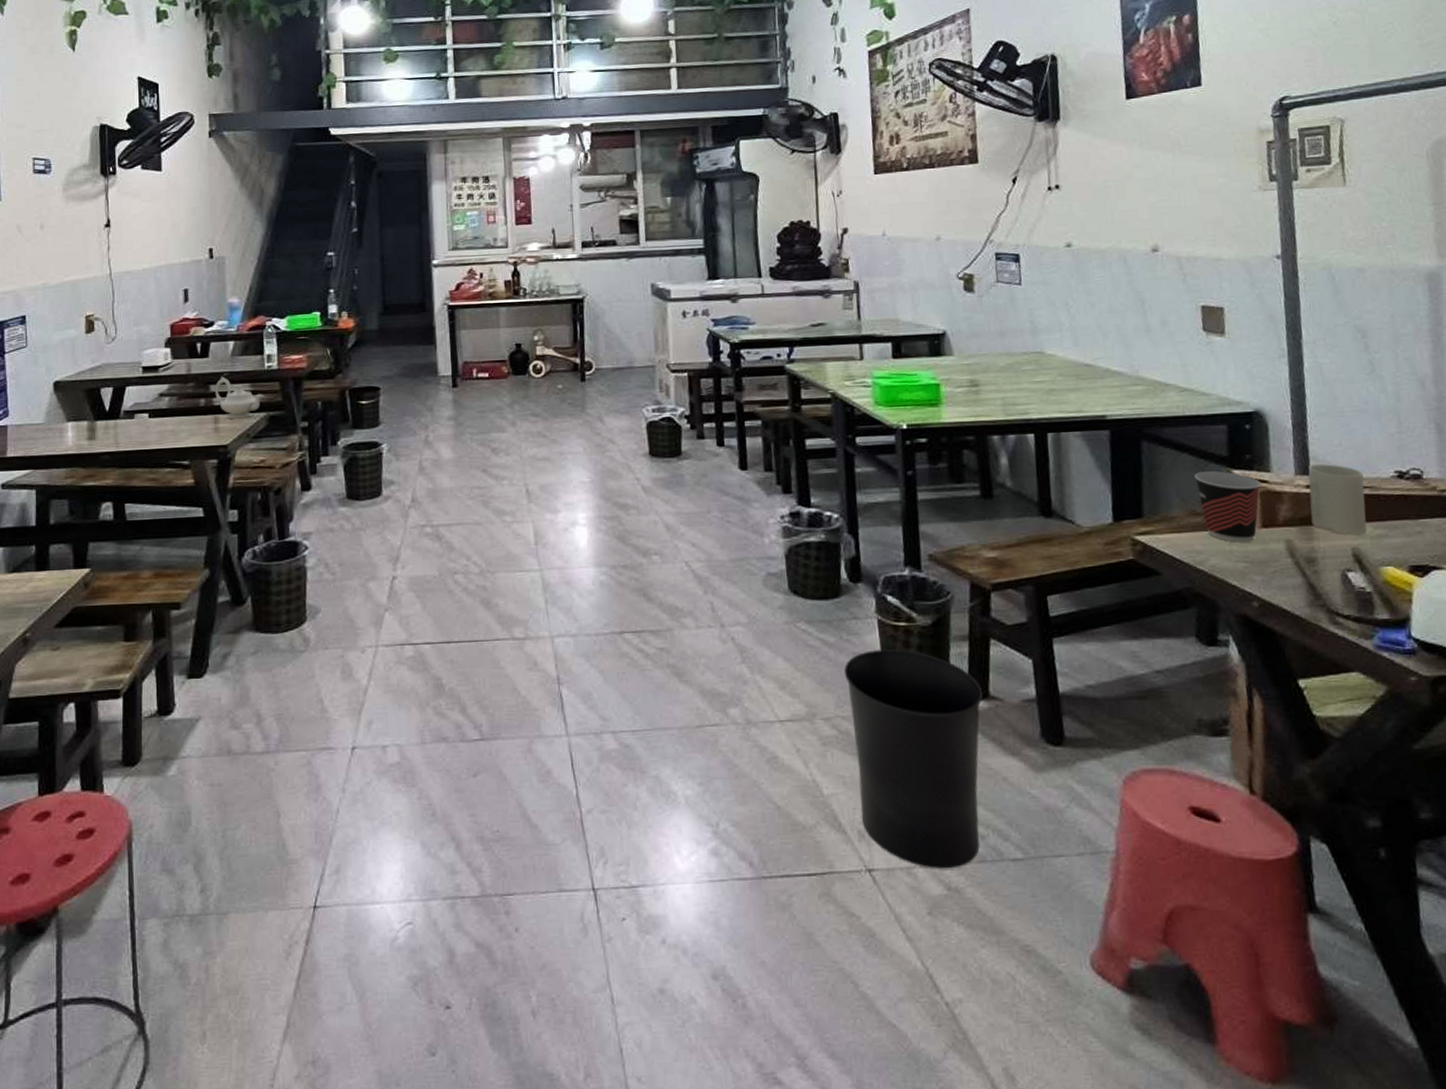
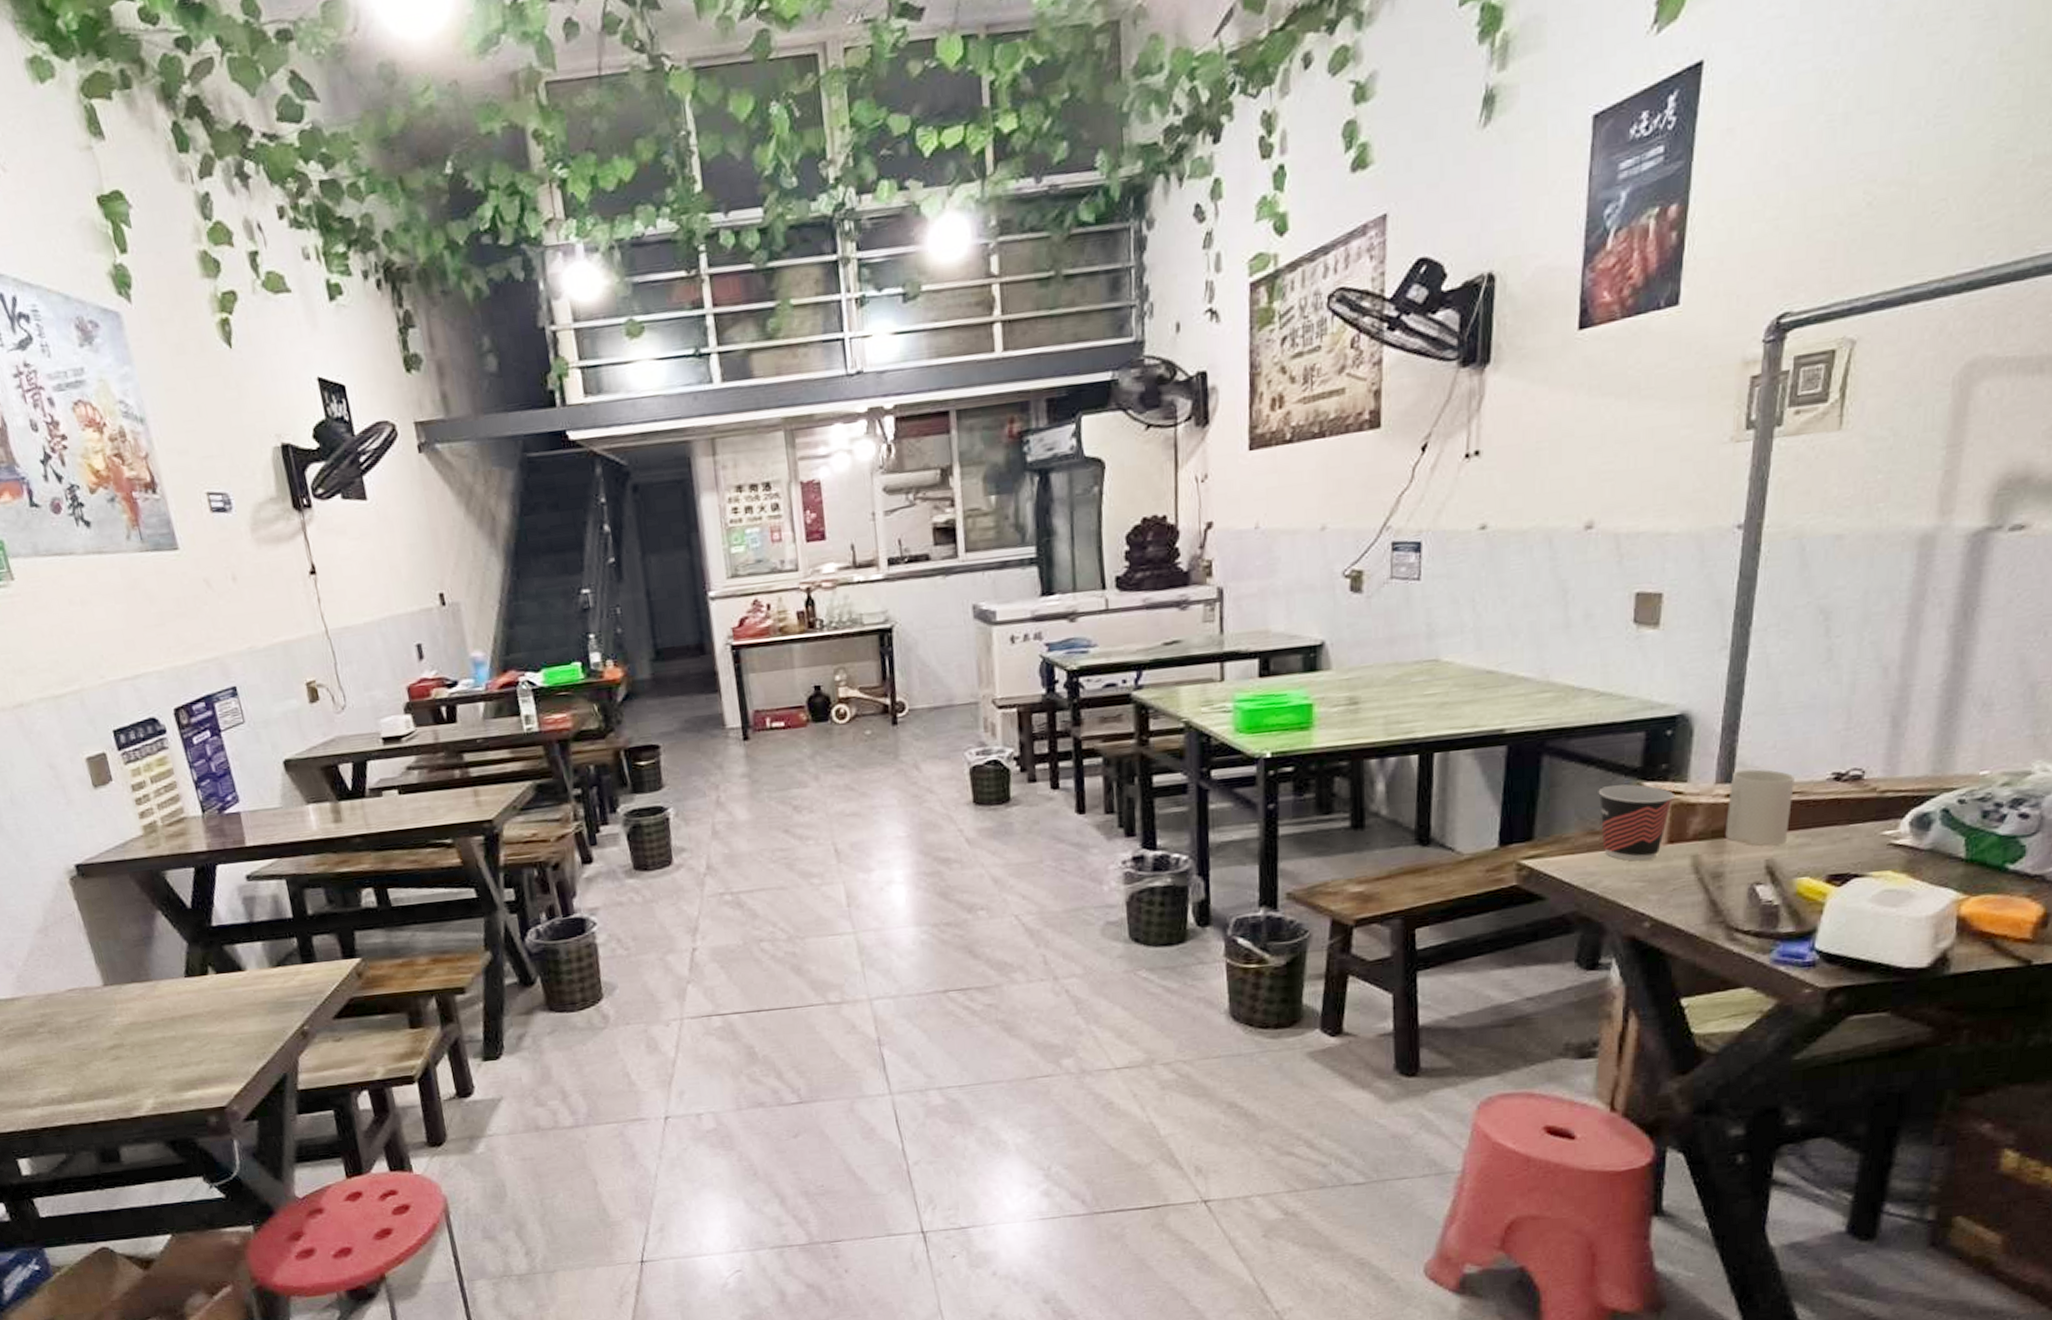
teapot: present [215,376,265,419] -> none [469,743,529,791]
waste bin: present [843,649,983,868] -> none [1186,991,1335,1196]

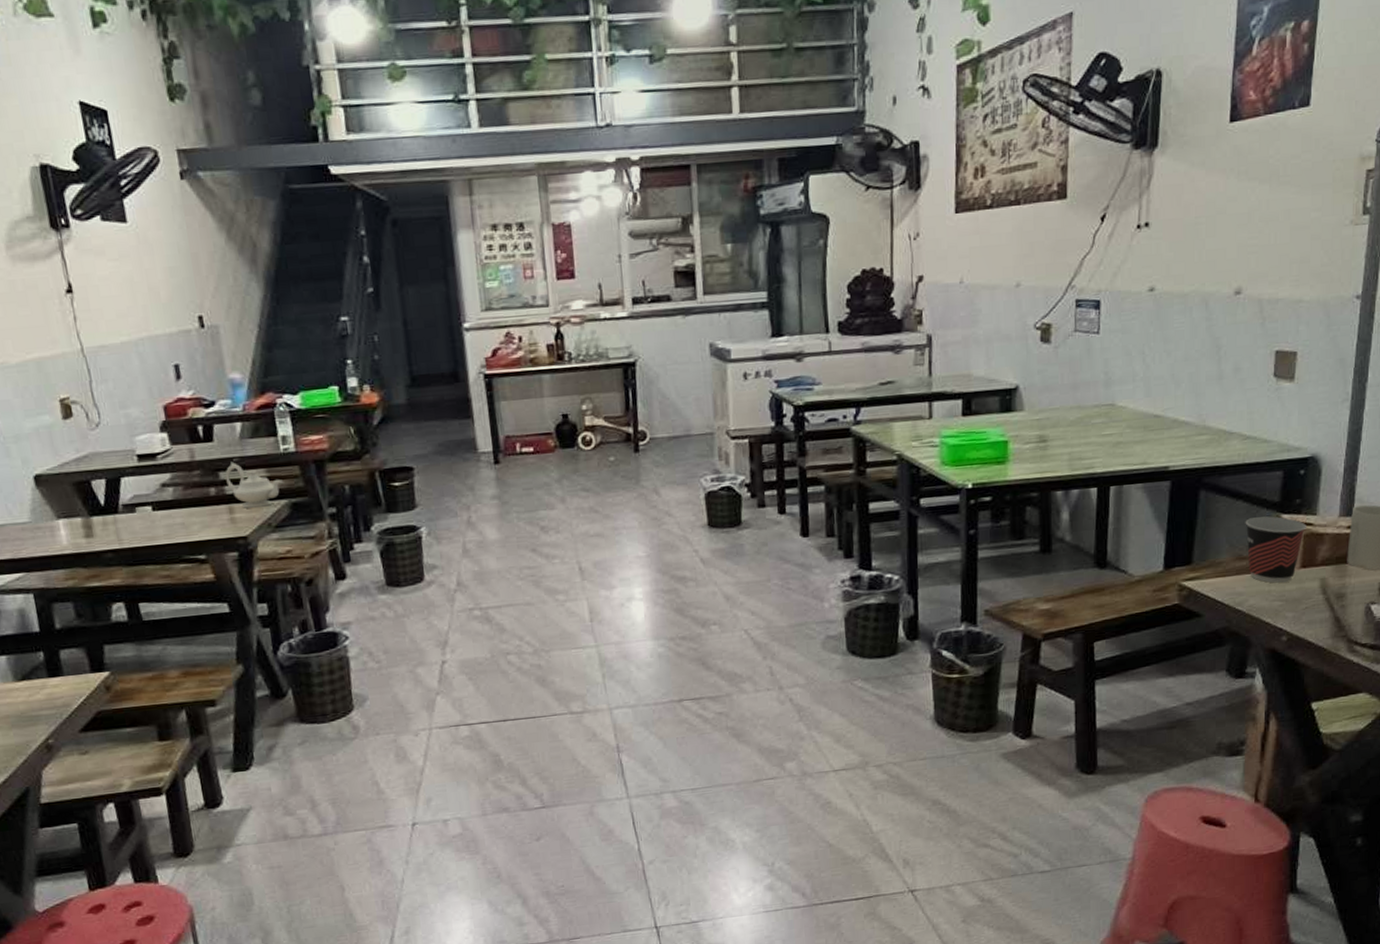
teapot: none [469,743,529,791] -> present [225,461,284,508]

